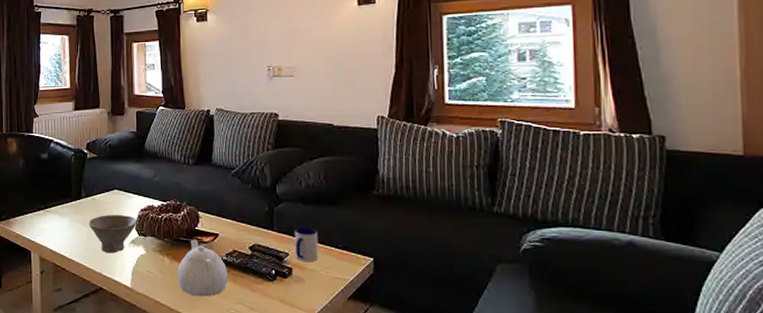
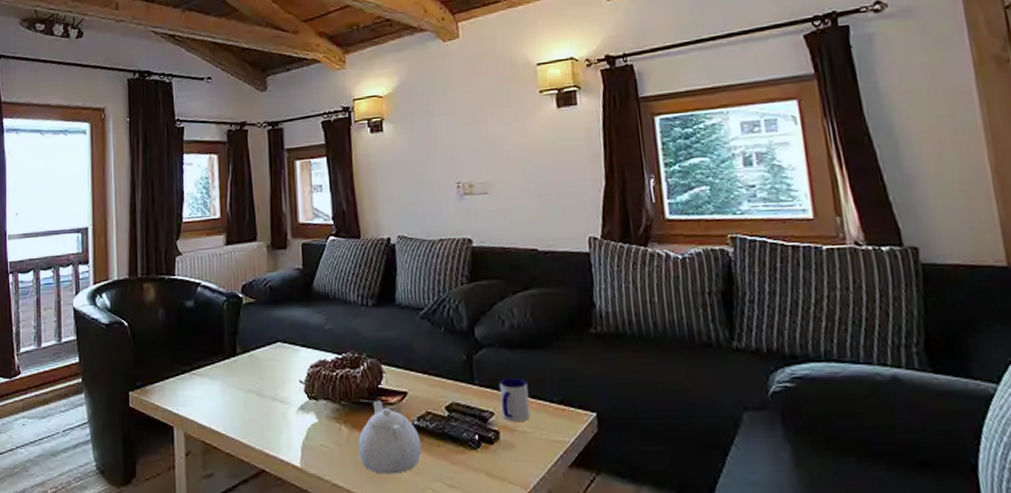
bowl: present [88,214,137,254] -> none [245,373,307,425]

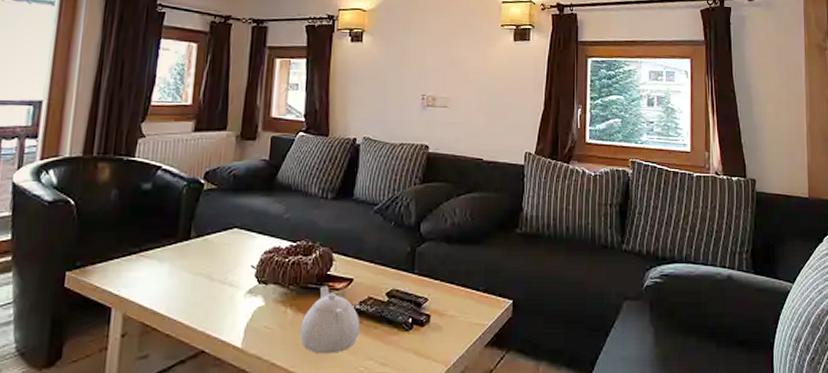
mug: present [499,378,531,423] -> none [434,269,460,308]

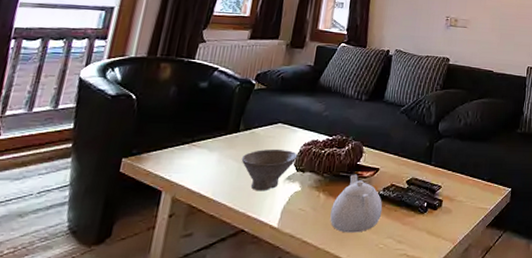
bowl: none [195,258,258,307] -> present [241,148,298,191]

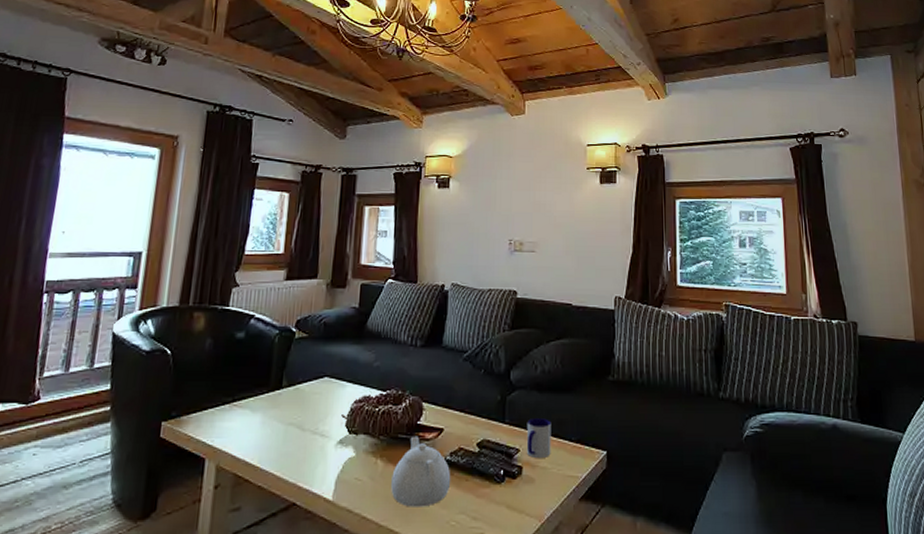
bowl: present [241,148,298,191] -> none [287,407,349,458]
mug: none [446,162,469,194] -> present [526,418,552,459]

